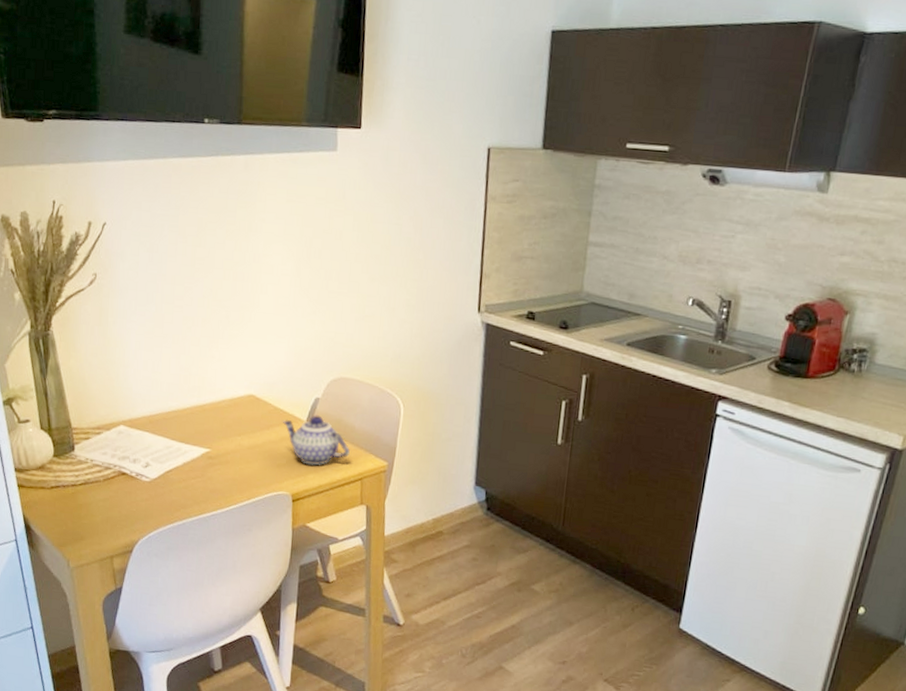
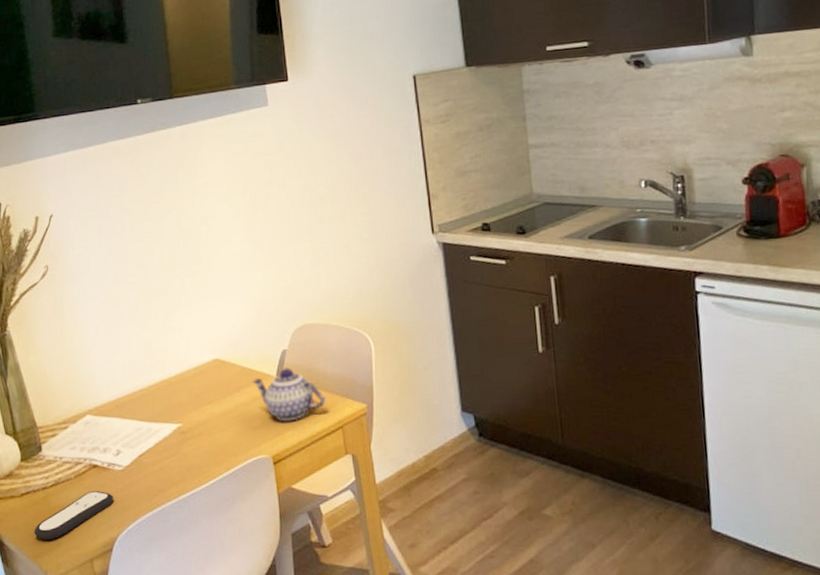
remote control: none [60,495,138,533] -> present [34,491,114,540]

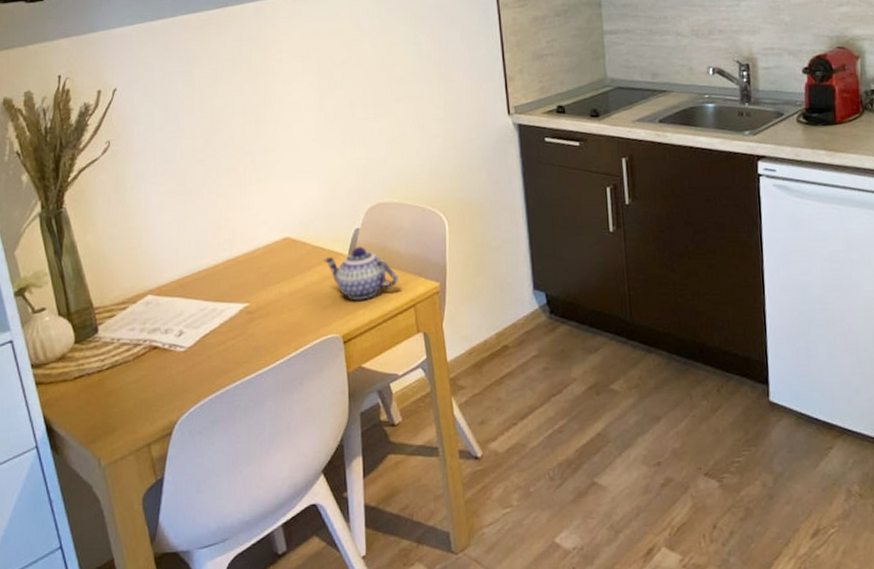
remote control: present [34,491,114,540] -> none [87,373,174,425]

